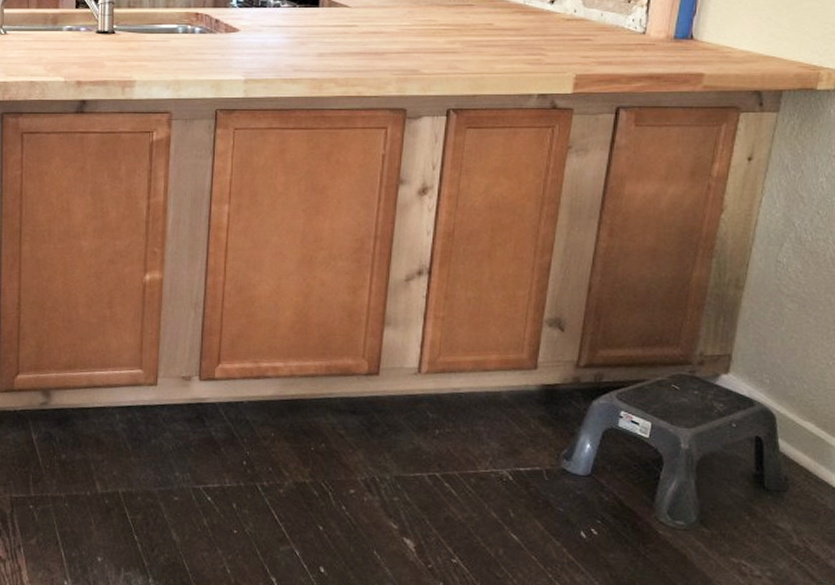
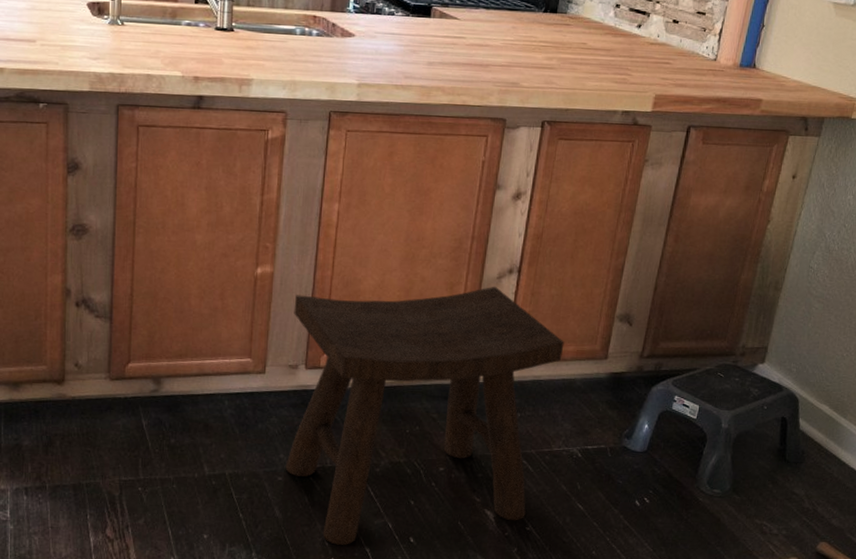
stool: none [181,289,486,573] -> present [285,286,564,545]

